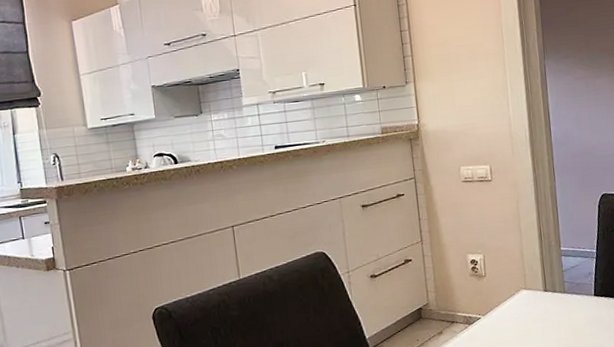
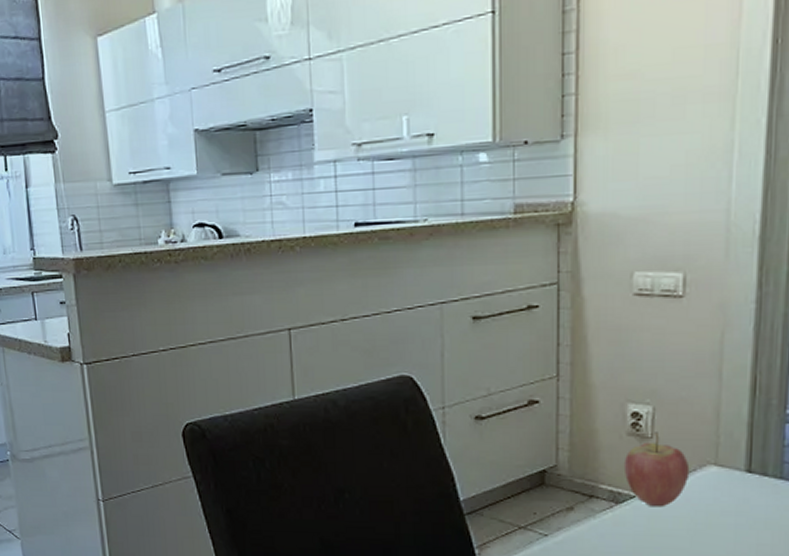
fruit: none [470,272,511,324] -> present [623,432,690,507]

